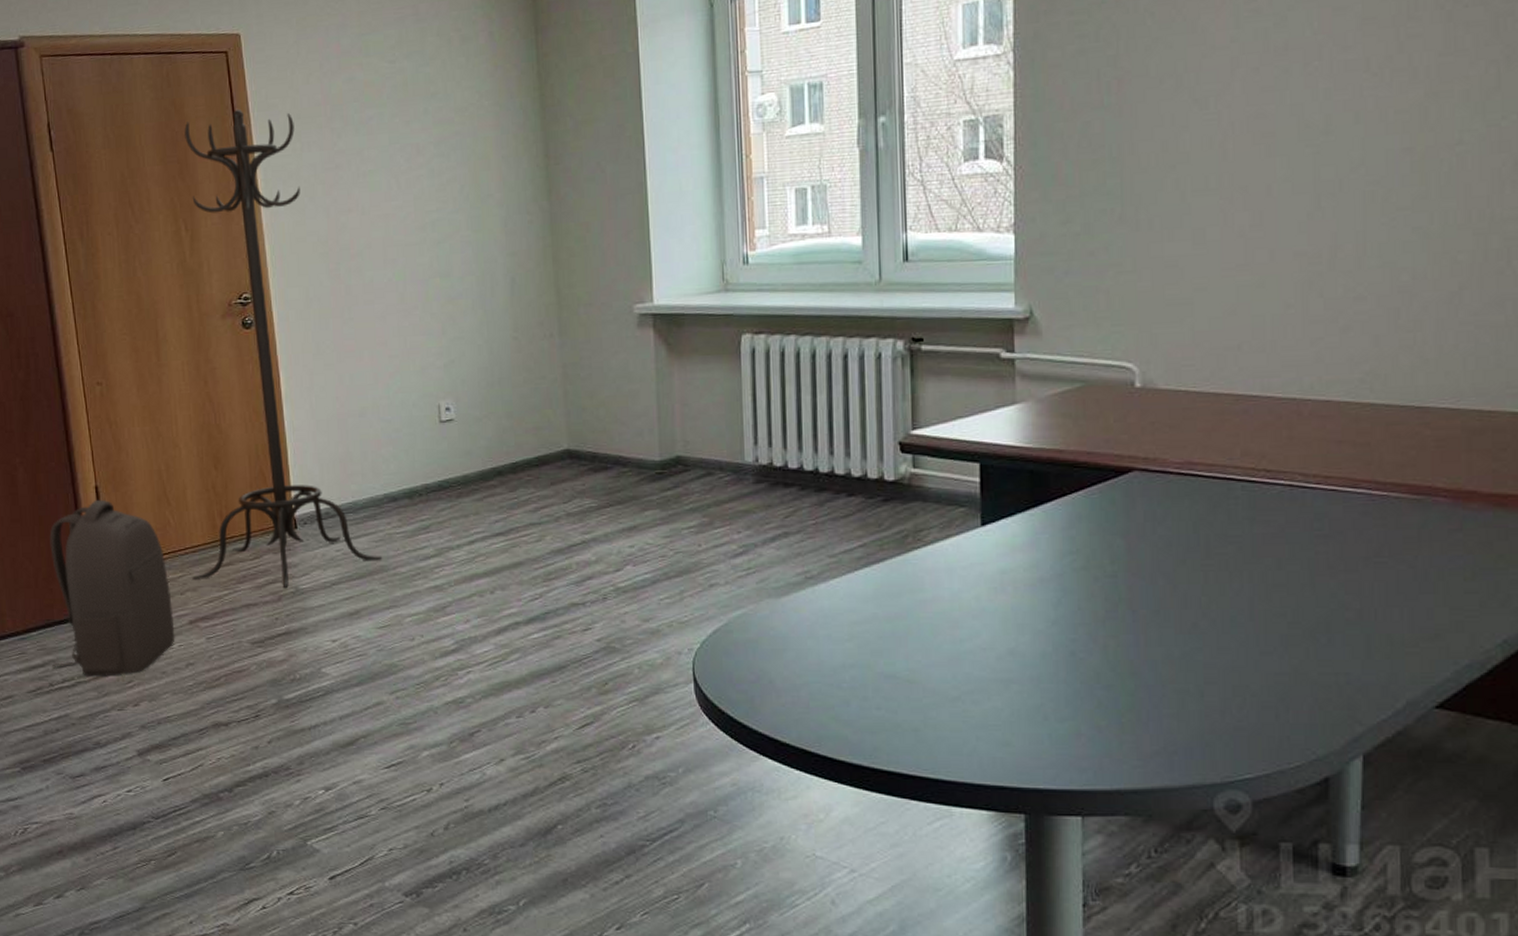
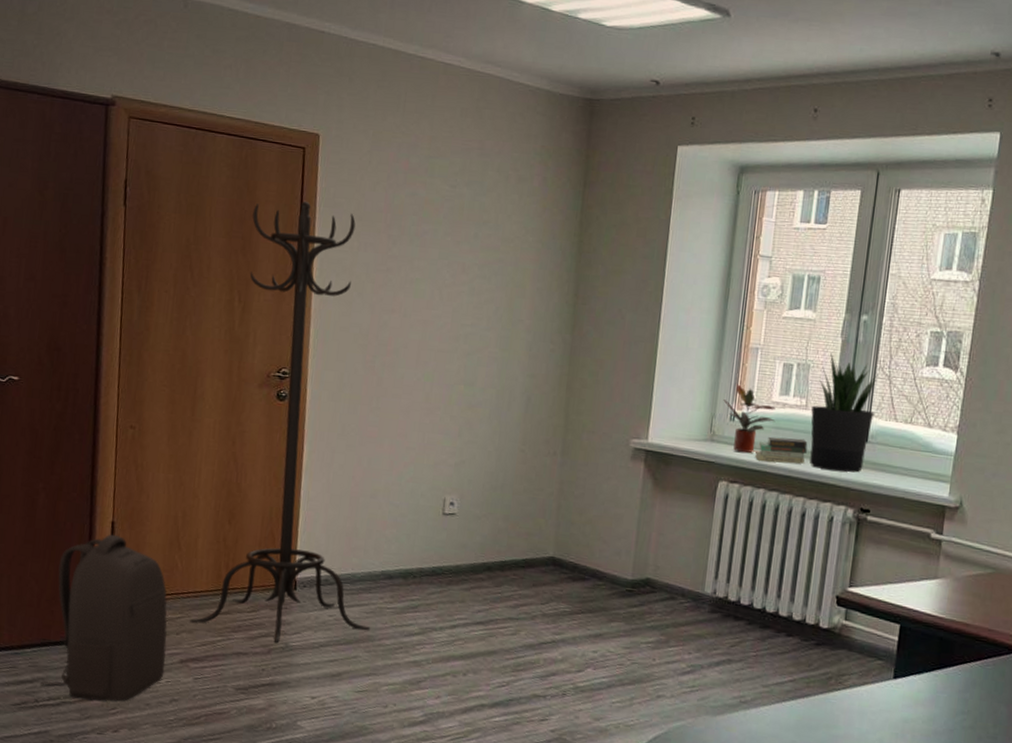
potted plant: none [732,222,796,298] -> present [723,384,776,453]
books: none [779,270,838,305] -> present [755,436,808,464]
planter: none [836,167,910,301] -> present [809,353,878,472]

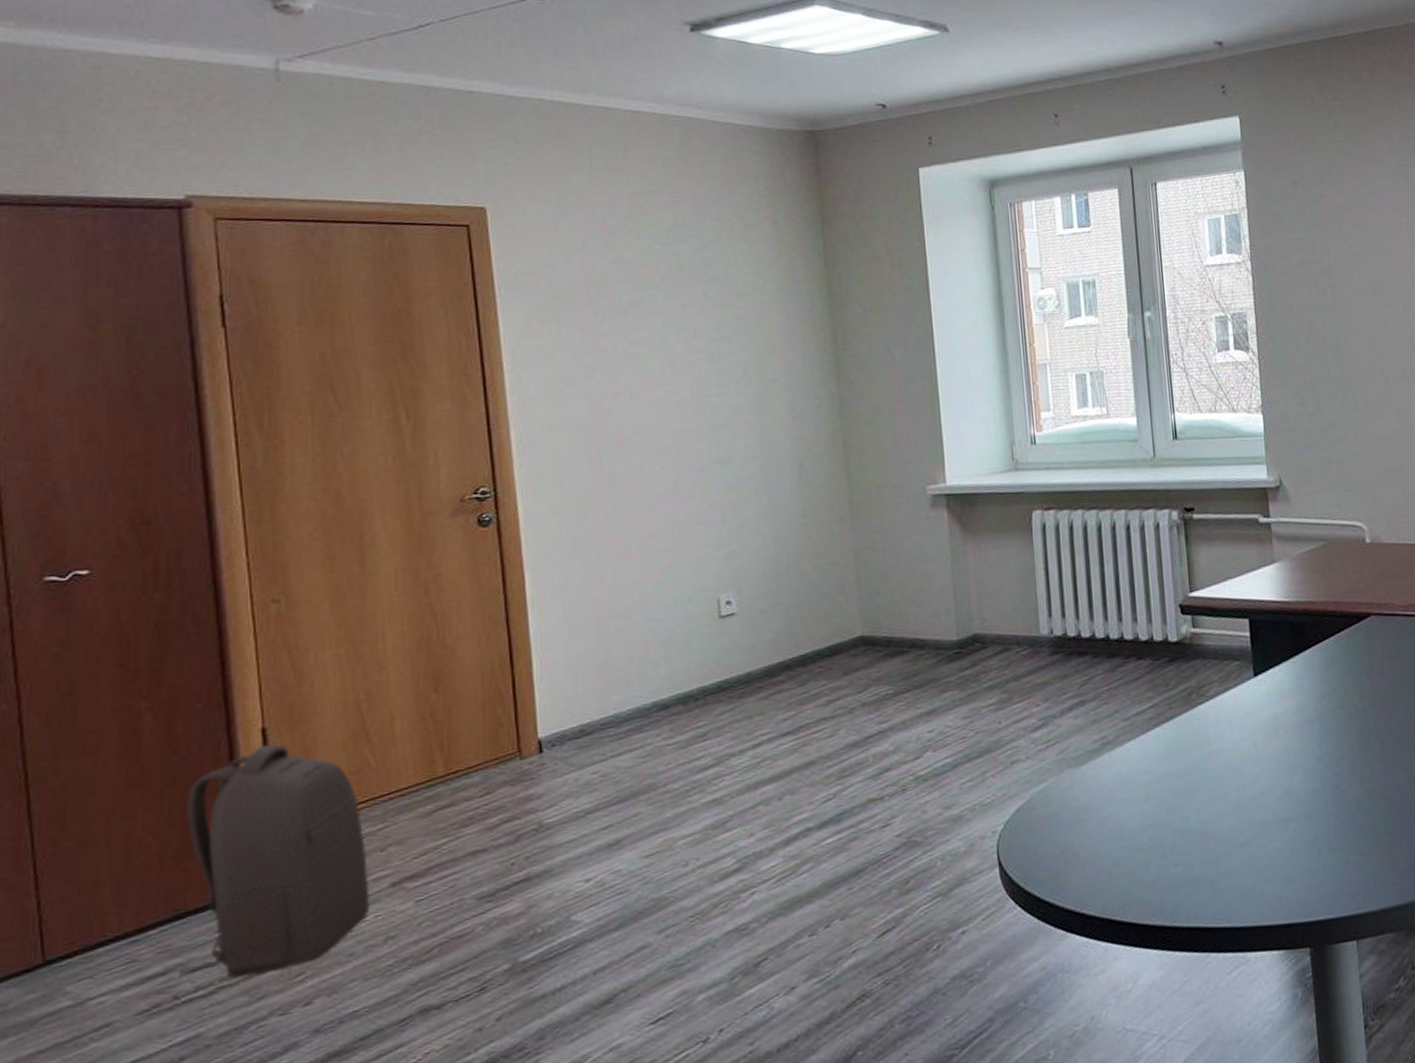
coatrack: present [190,201,371,643] -> none [398,286,651,830]
potted plant: present [723,384,776,453] -> none [1020,405,1079,476]
books: present [755,436,808,464] -> none [1065,448,1118,482]
planter: present [809,353,878,472] -> none [1114,355,1178,476]

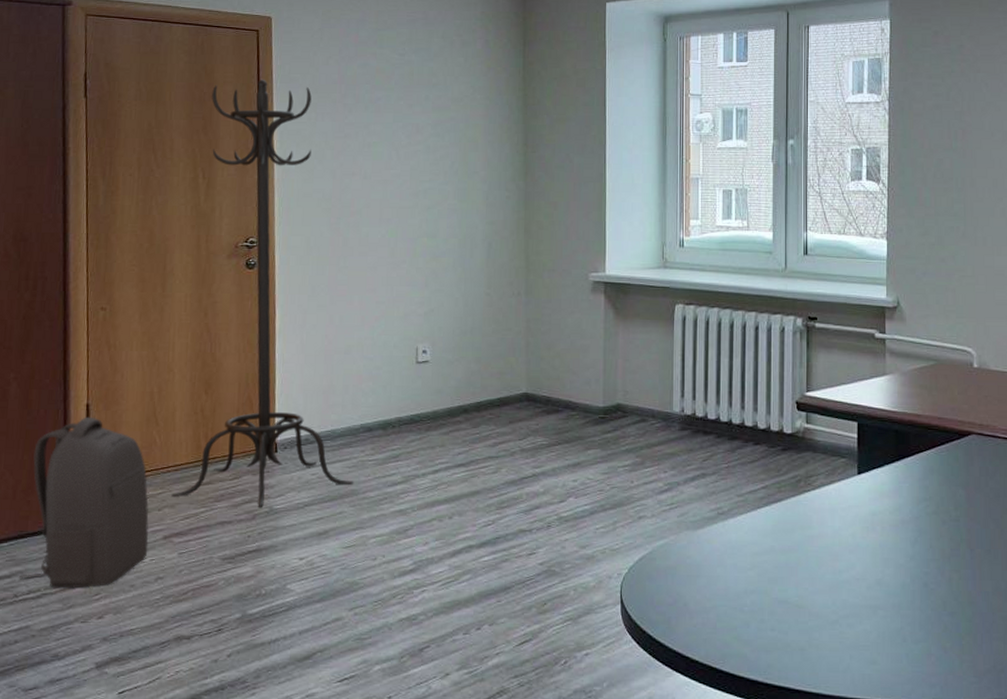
coatrack: none [398,286,651,830] -> present [171,79,354,507]

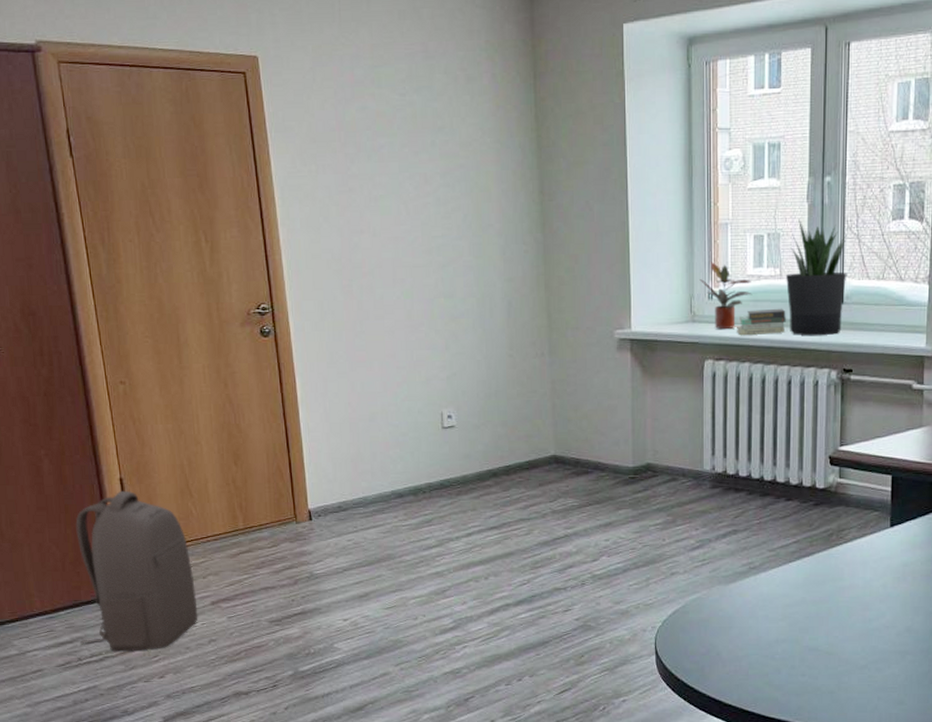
coatrack: present [171,79,354,507] -> none [204,128,390,573]
potted plant: none [671,213,721,275] -> present [699,262,752,329]
books: none [706,257,753,283] -> present [737,308,786,336]
planter: none [753,176,810,284] -> present [786,219,847,335]

